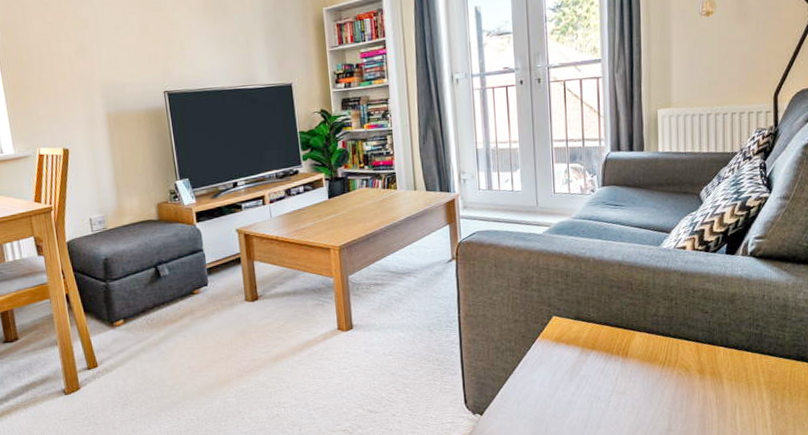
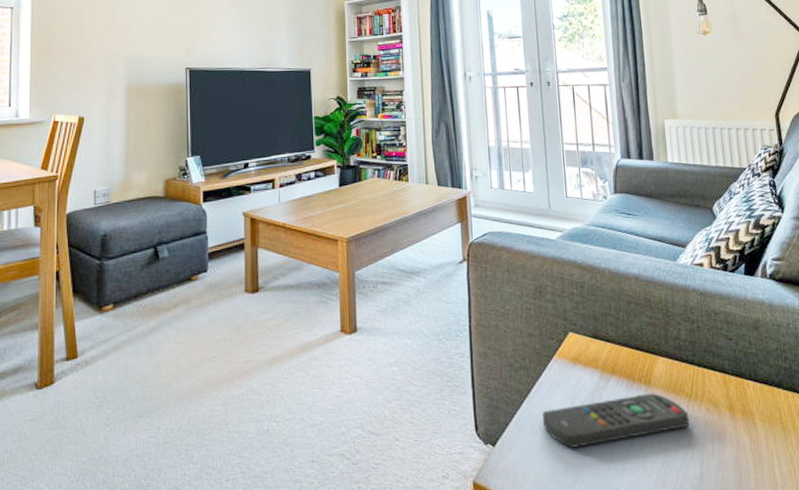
remote control: none [525,363,662,413] -> present [542,393,690,448]

